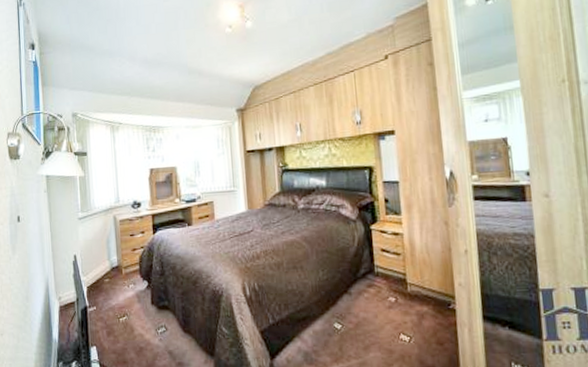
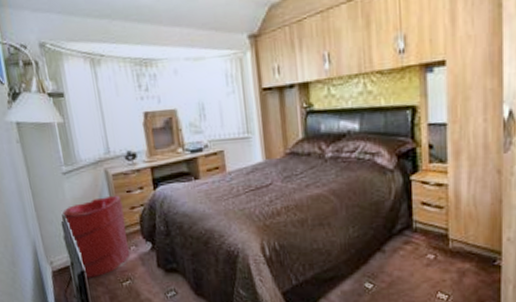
laundry hamper: none [74,238,129,313] -> present [61,195,130,278]

